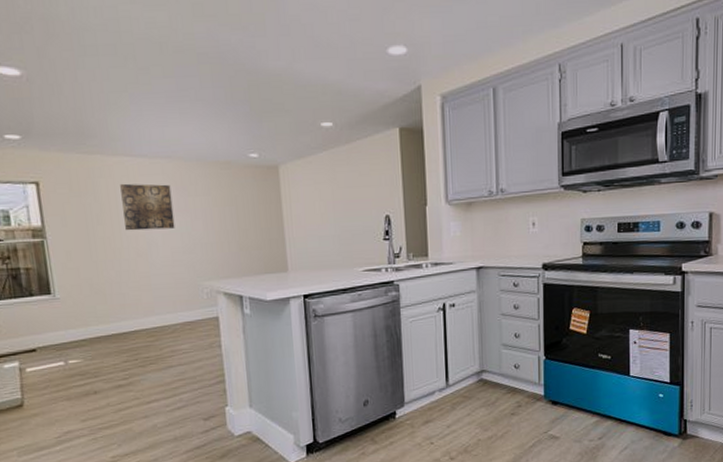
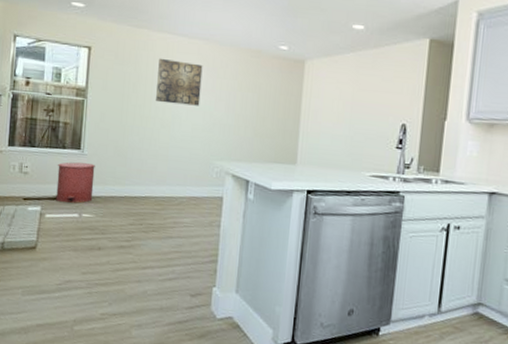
trash can: none [27,307,77,353] -> present [56,162,95,203]

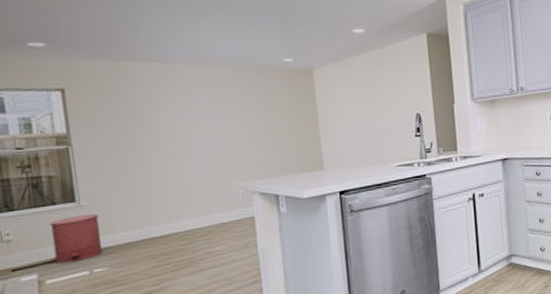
wall art: present [156,58,203,106] -> none [152,88,210,135]

